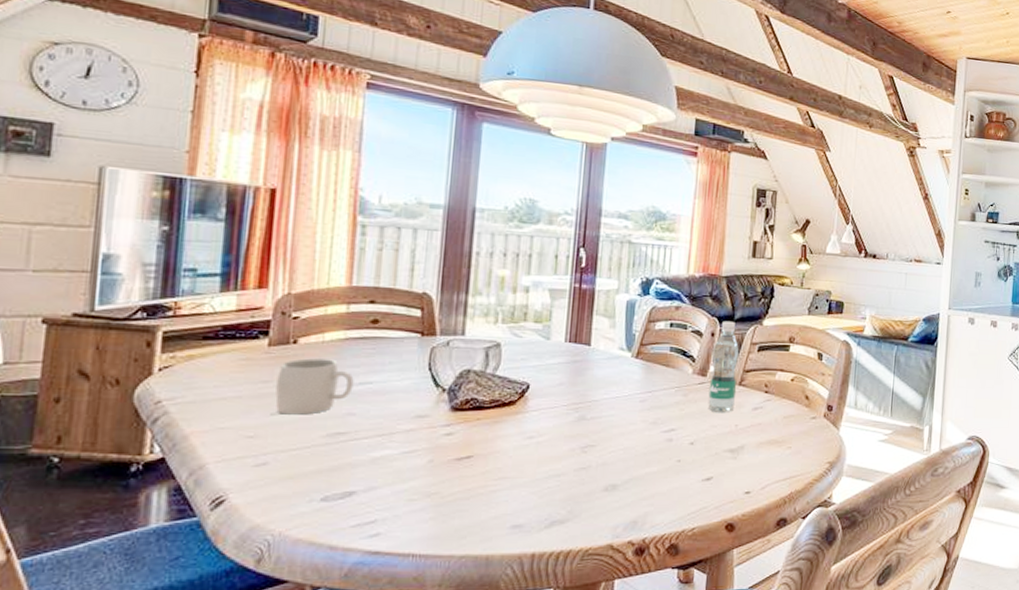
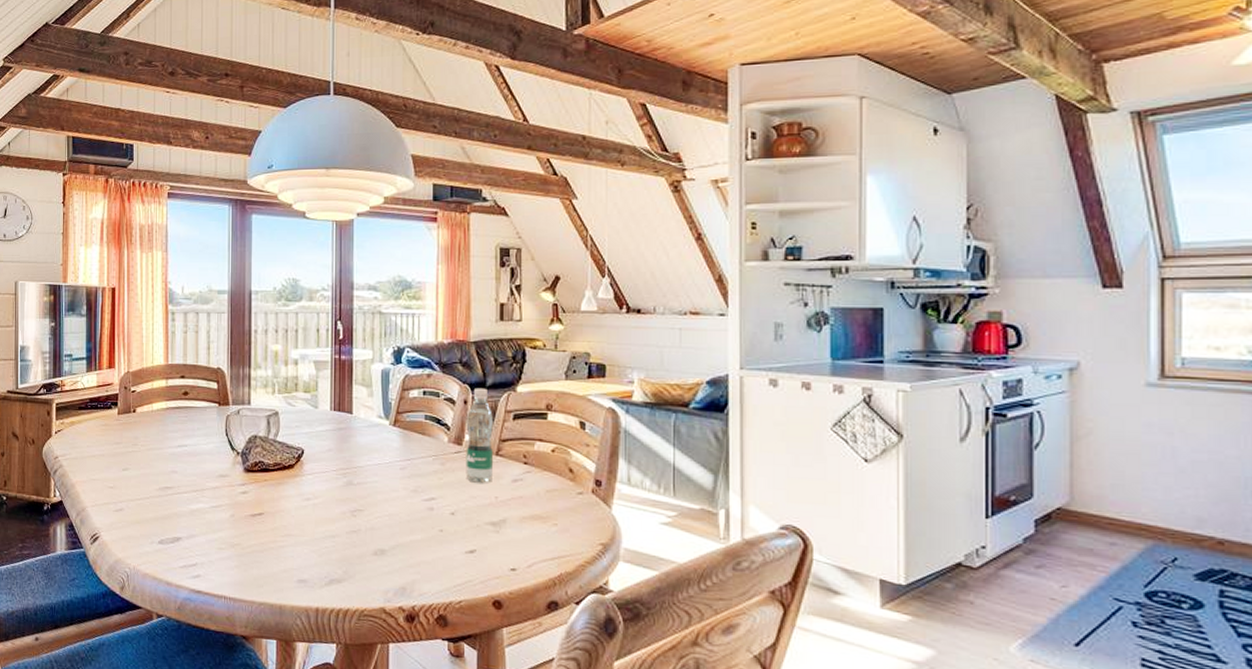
mug: present [275,358,354,415] -> none [125,424,174,471]

